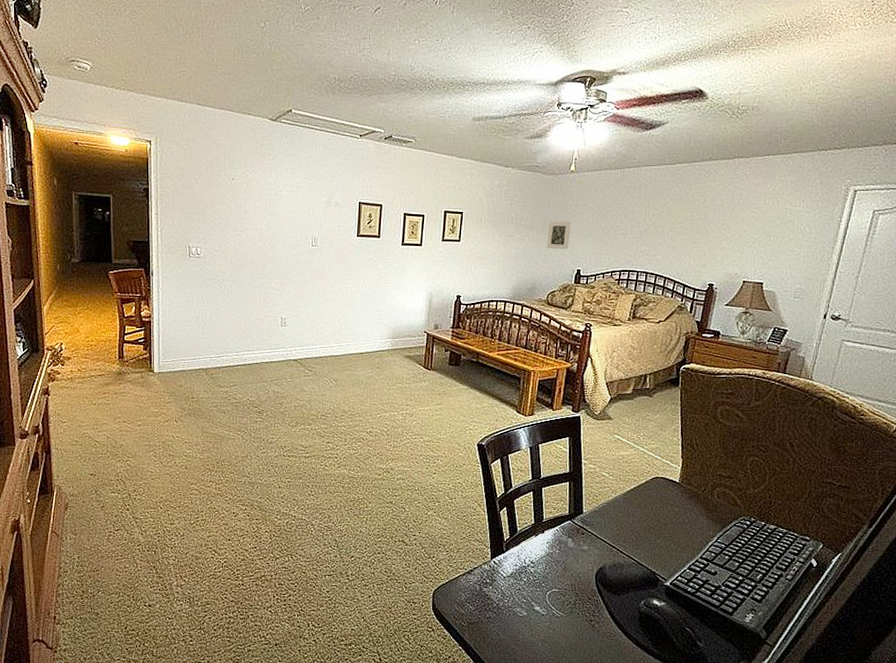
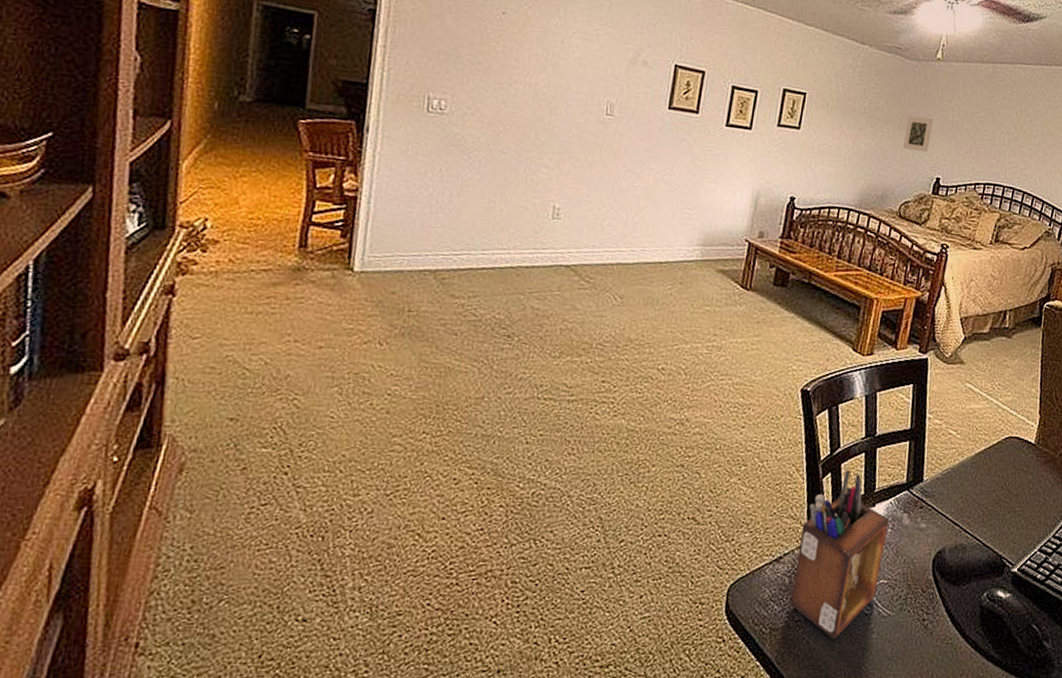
desk organizer: none [481,504,556,632] -> present [789,470,889,639]

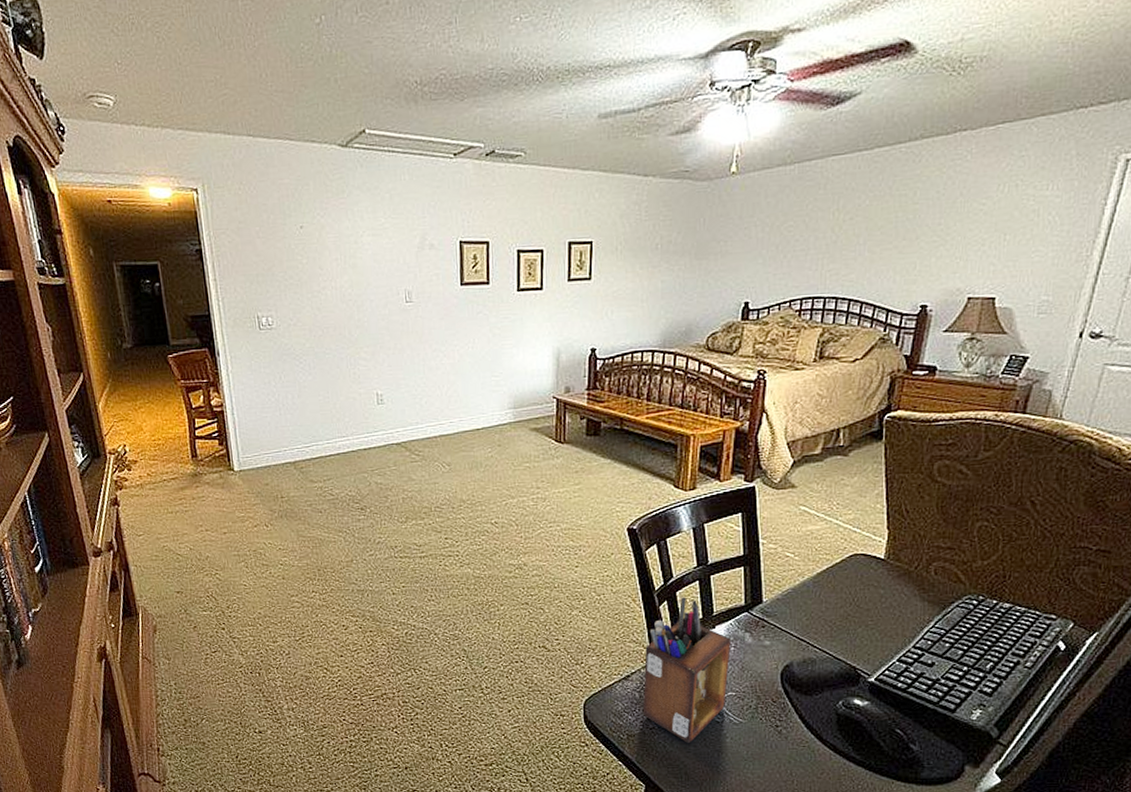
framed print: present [902,116,933,153] -> none [702,240,734,279]

